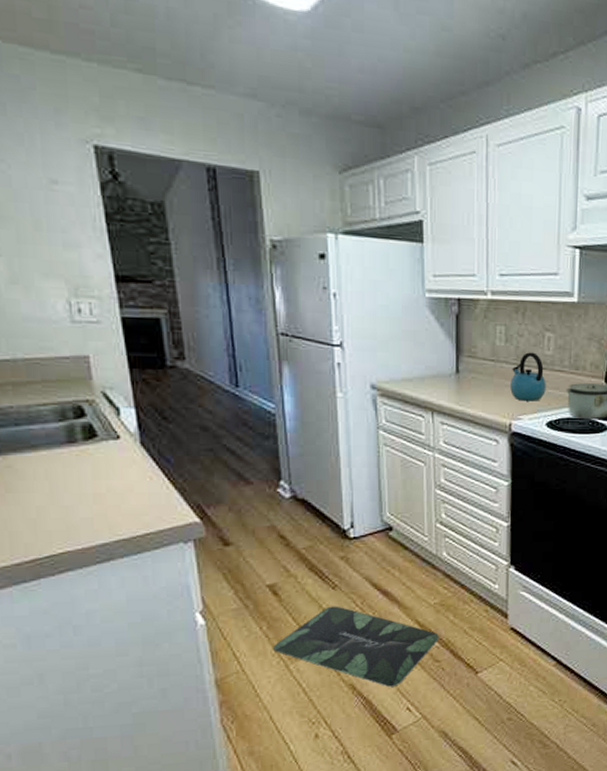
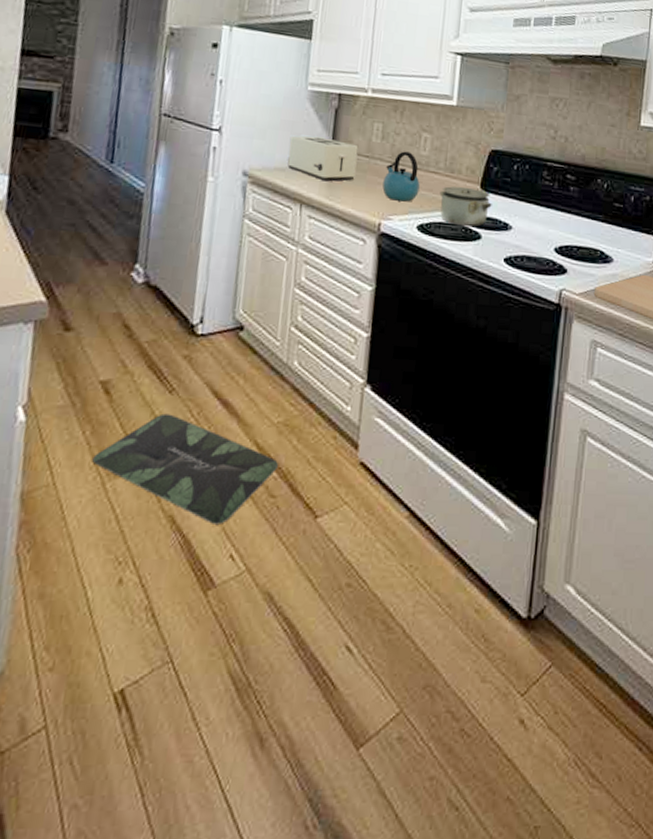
toaster: none [413,344,483,388] -> present [288,135,359,182]

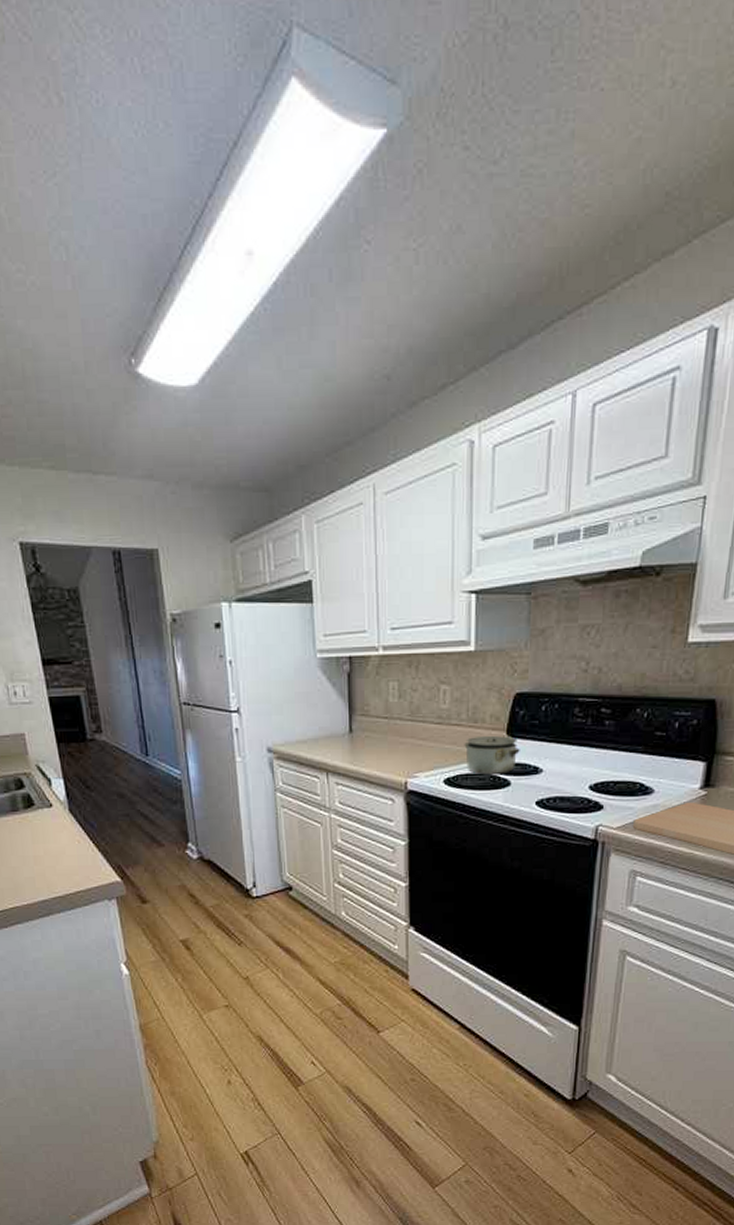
doormat: present [92,413,278,524] -> none [188,961,340,1041]
toaster: present [288,135,359,182] -> none [306,704,376,748]
kettle: present [382,151,420,202] -> none [405,707,443,758]

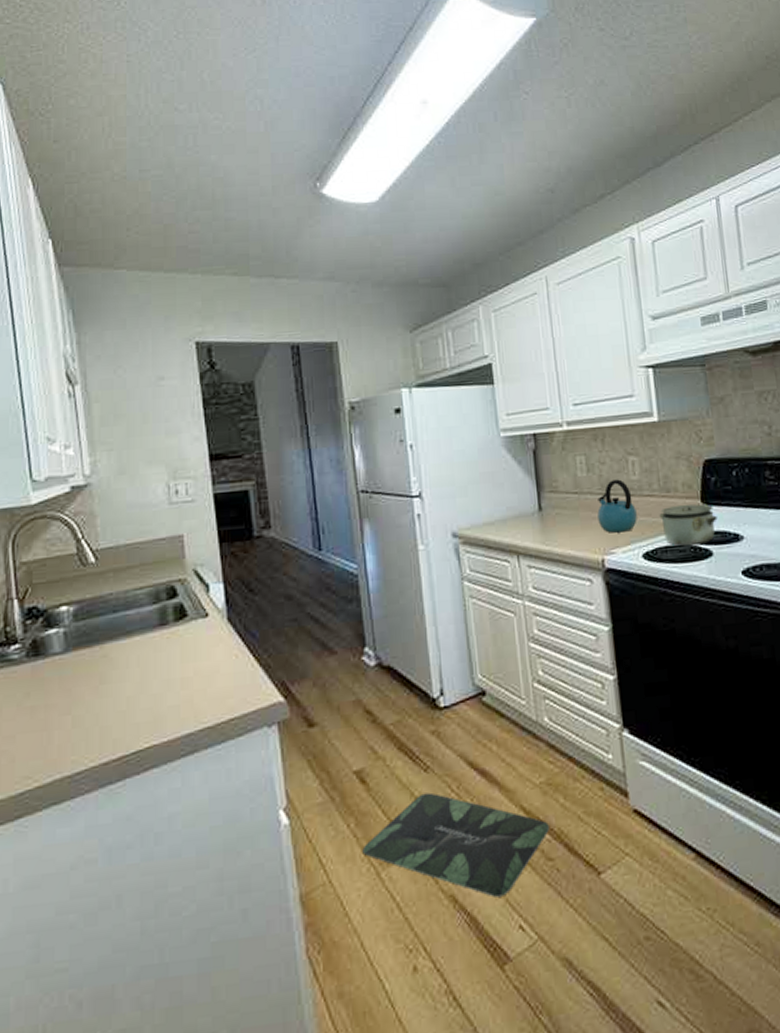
doormat: none [188,961,340,1041] -> present [362,792,549,897]
kettle: none [405,707,443,758] -> present [597,479,637,533]

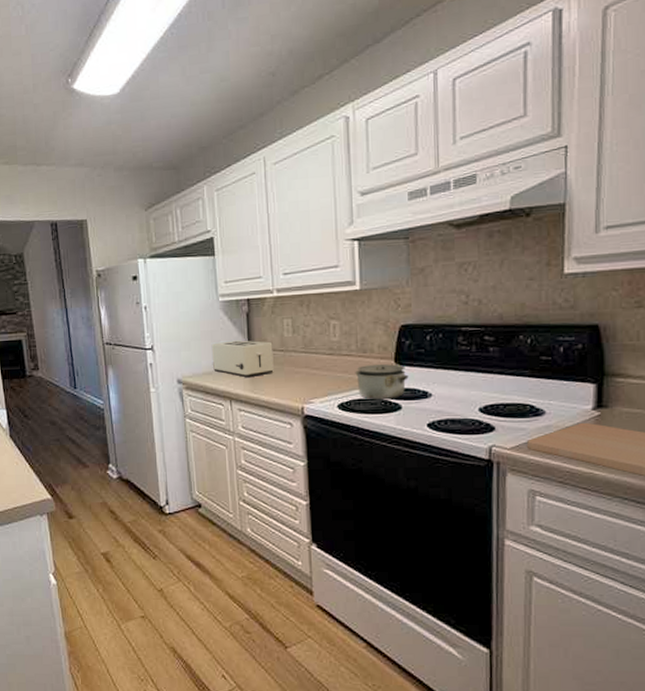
doormat: present [362,792,549,897] -> none [108,574,248,653]
toaster: none [492,482,568,527] -> present [211,340,274,378]
kettle: present [597,479,637,533] -> none [300,340,335,386]

